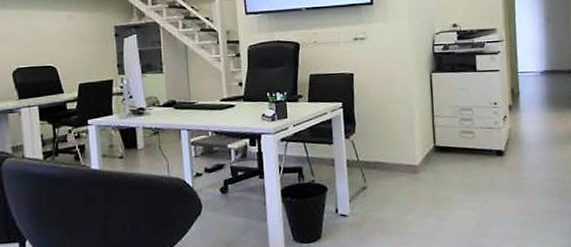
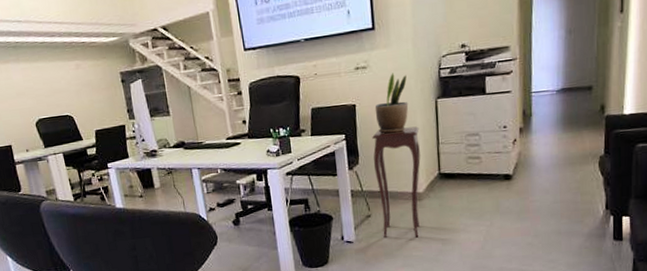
side table: none [369,98,416,213] -> present [372,126,421,238]
potted plant: none [372,46,405,105] -> present [374,73,409,134]

